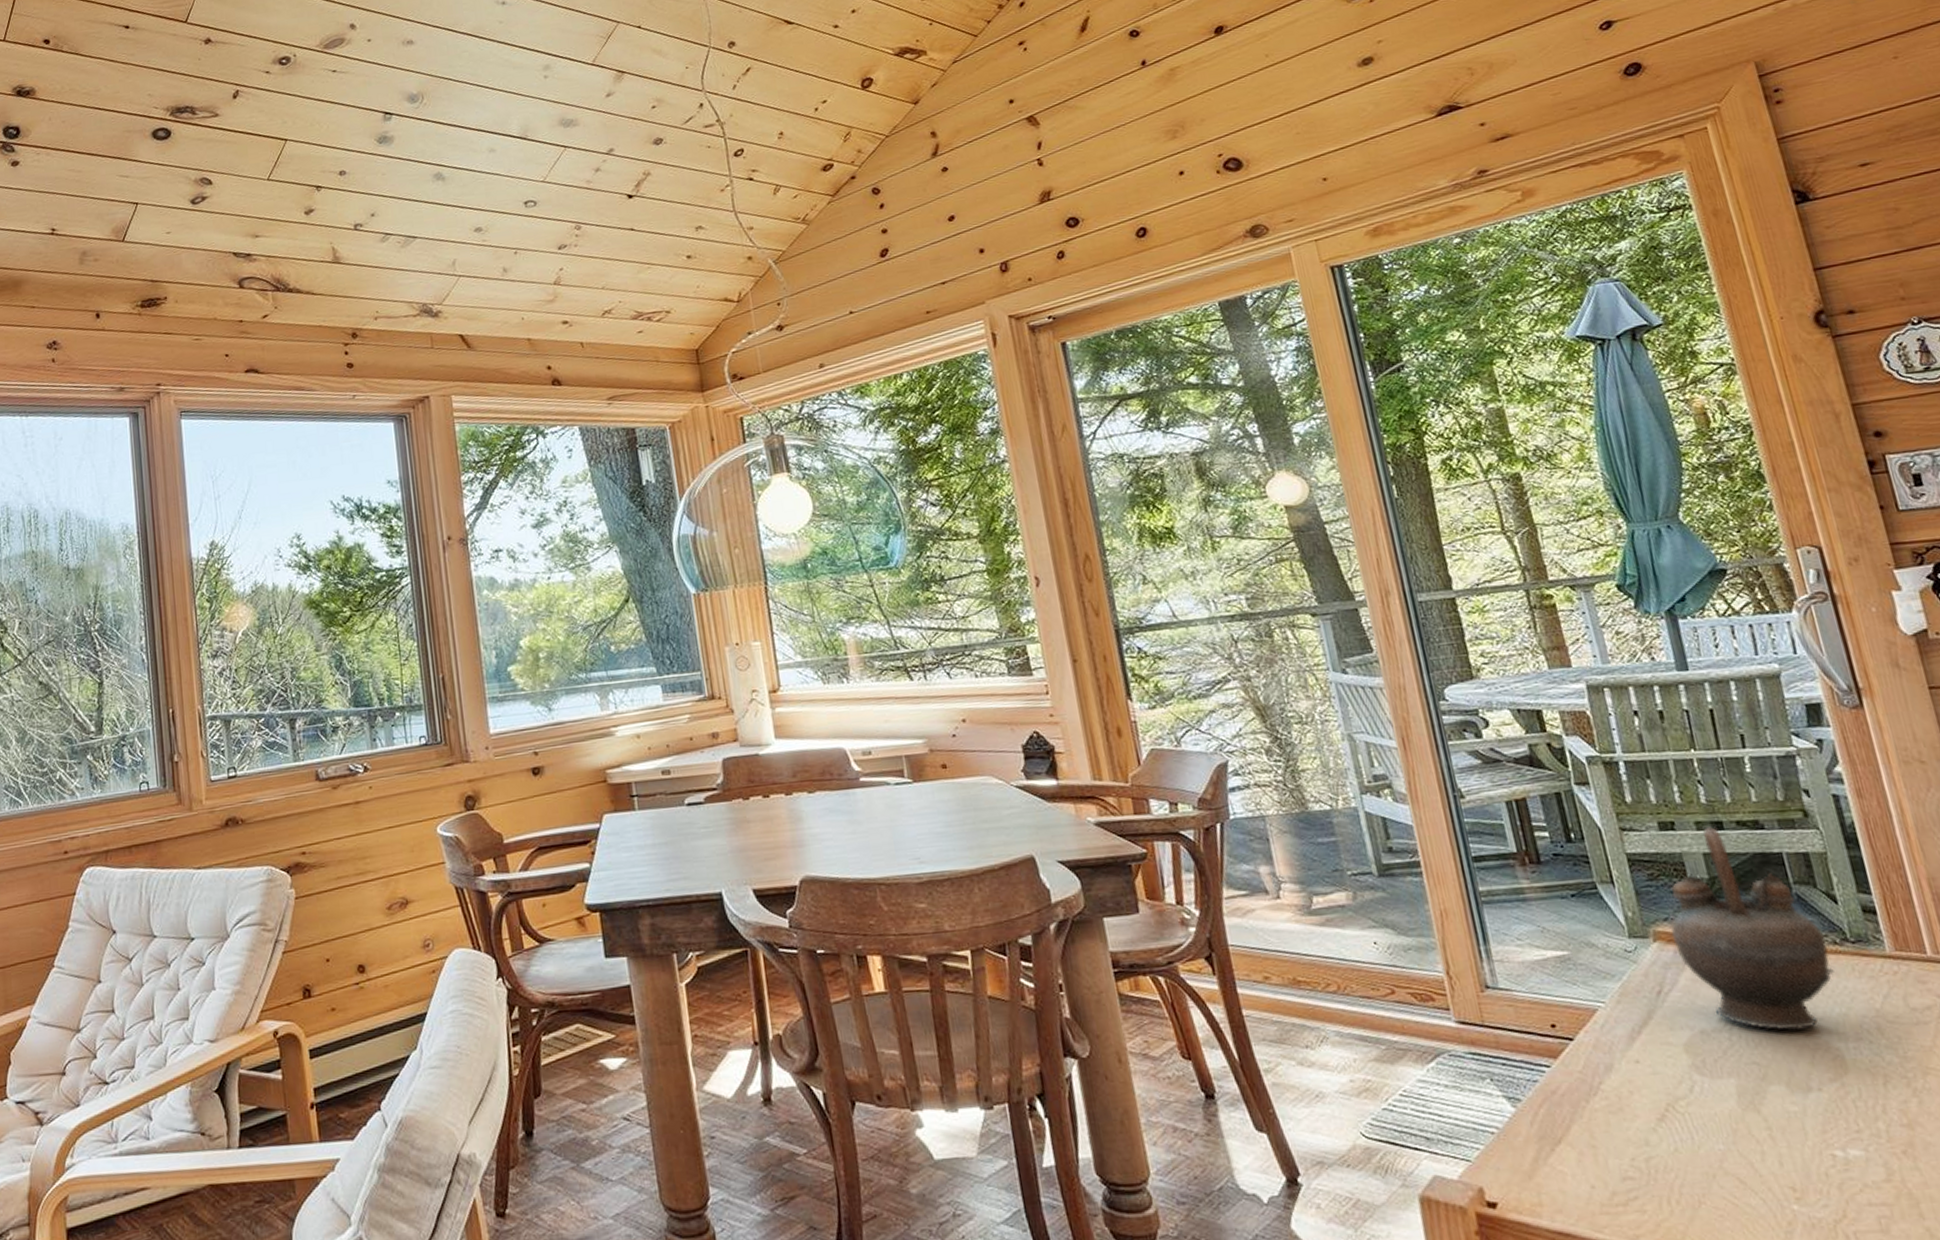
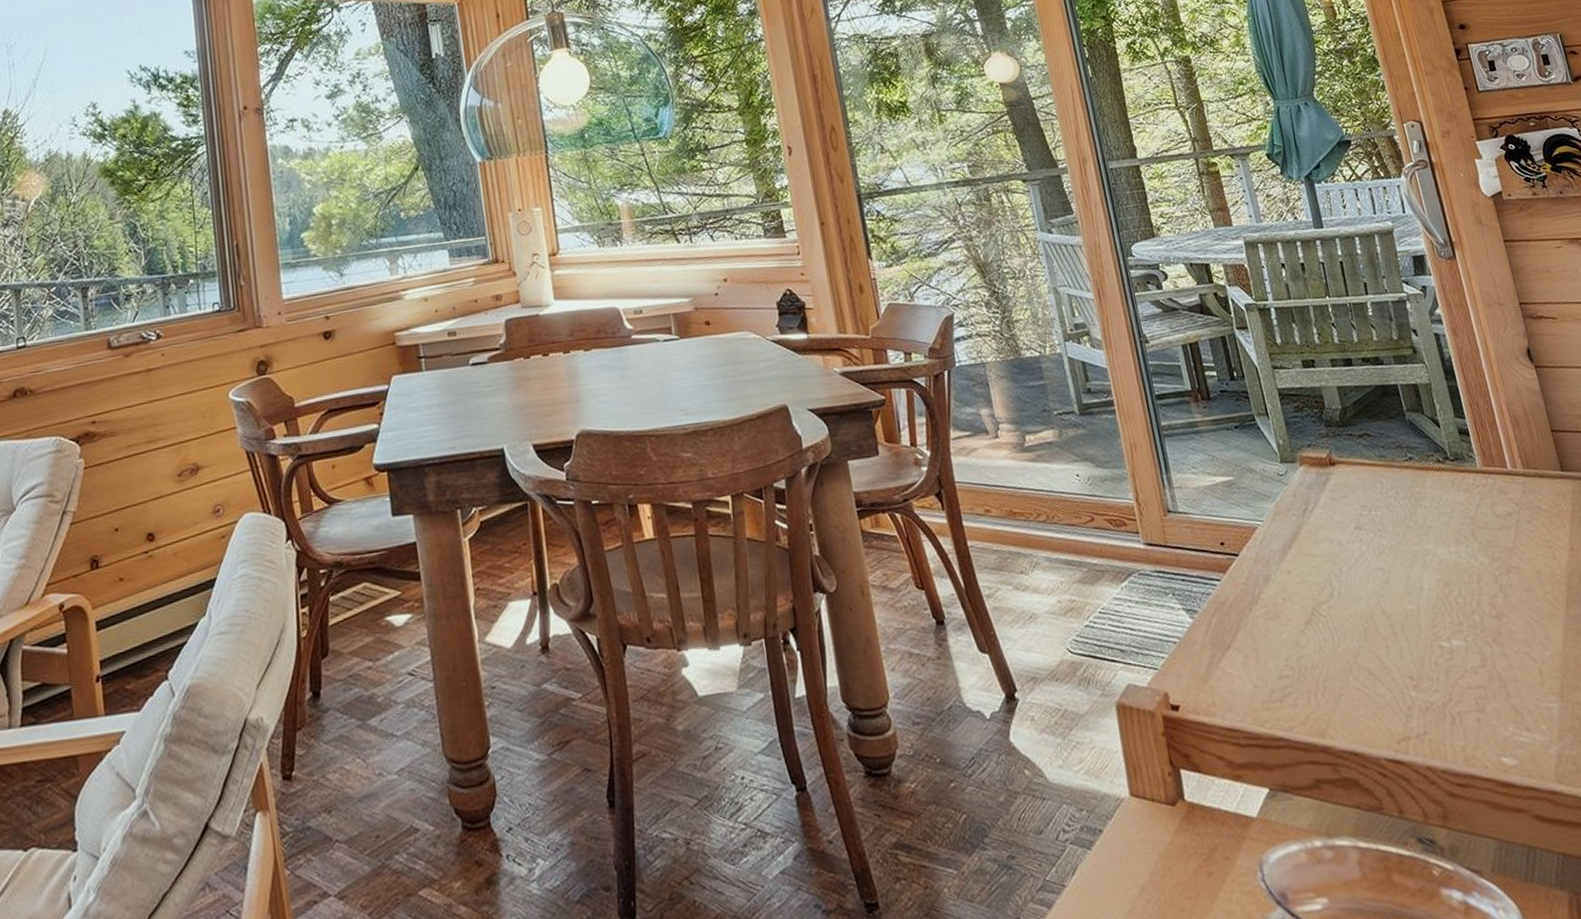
teapot: present [1670,827,1834,1030] -> none [1312,363,1439,539]

